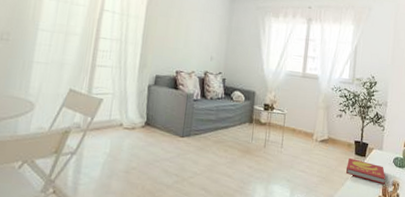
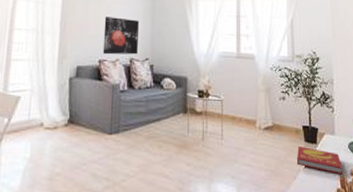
wall art: none [180,32,215,69] -> present [102,16,139,55]

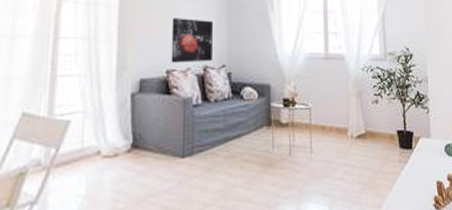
book: present [297,147,342,175] -> none [392,153,439,181]

